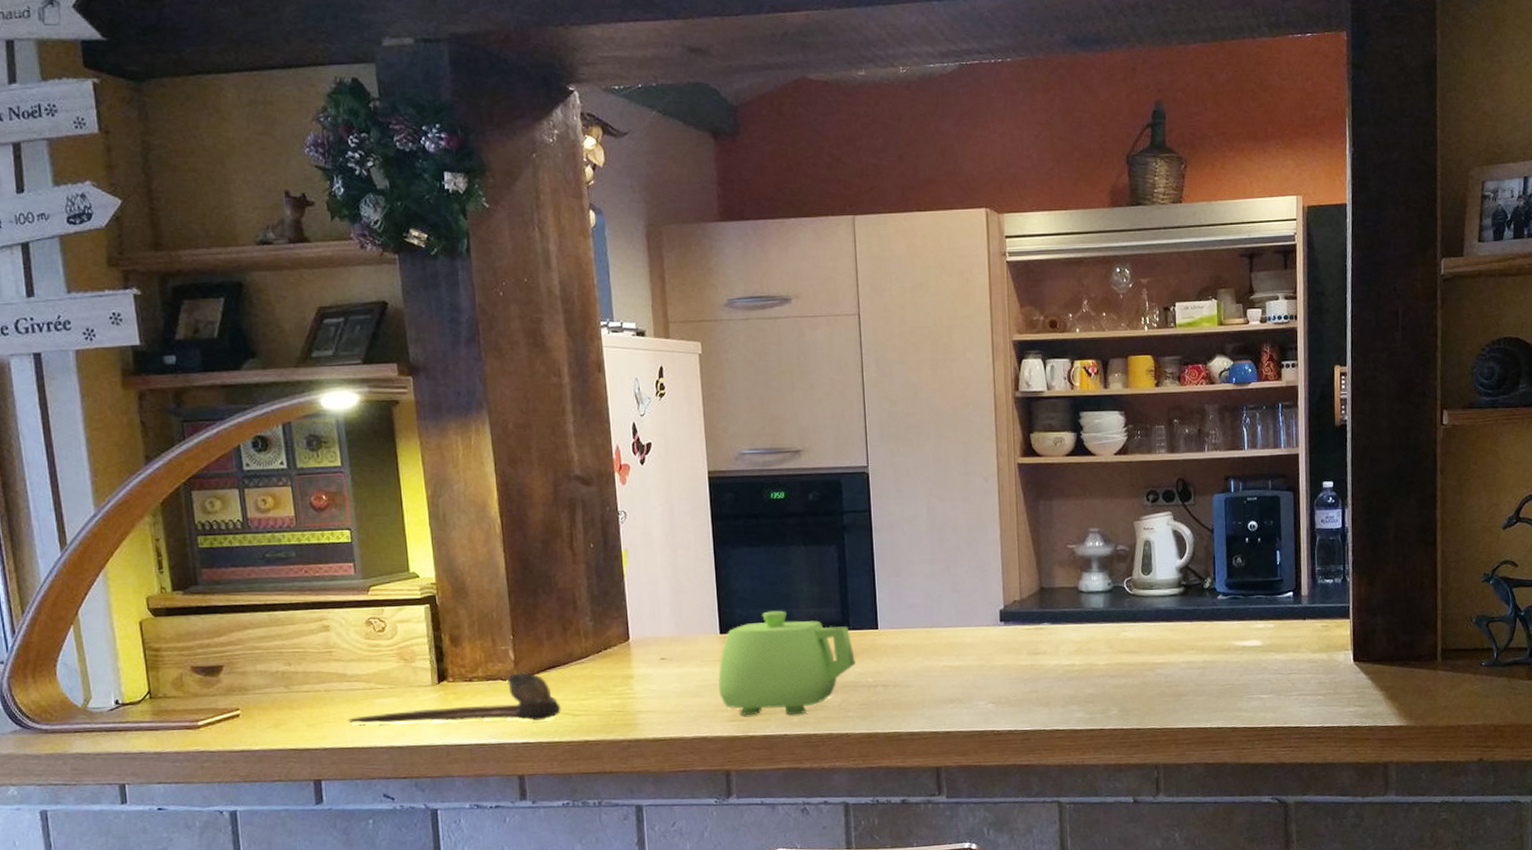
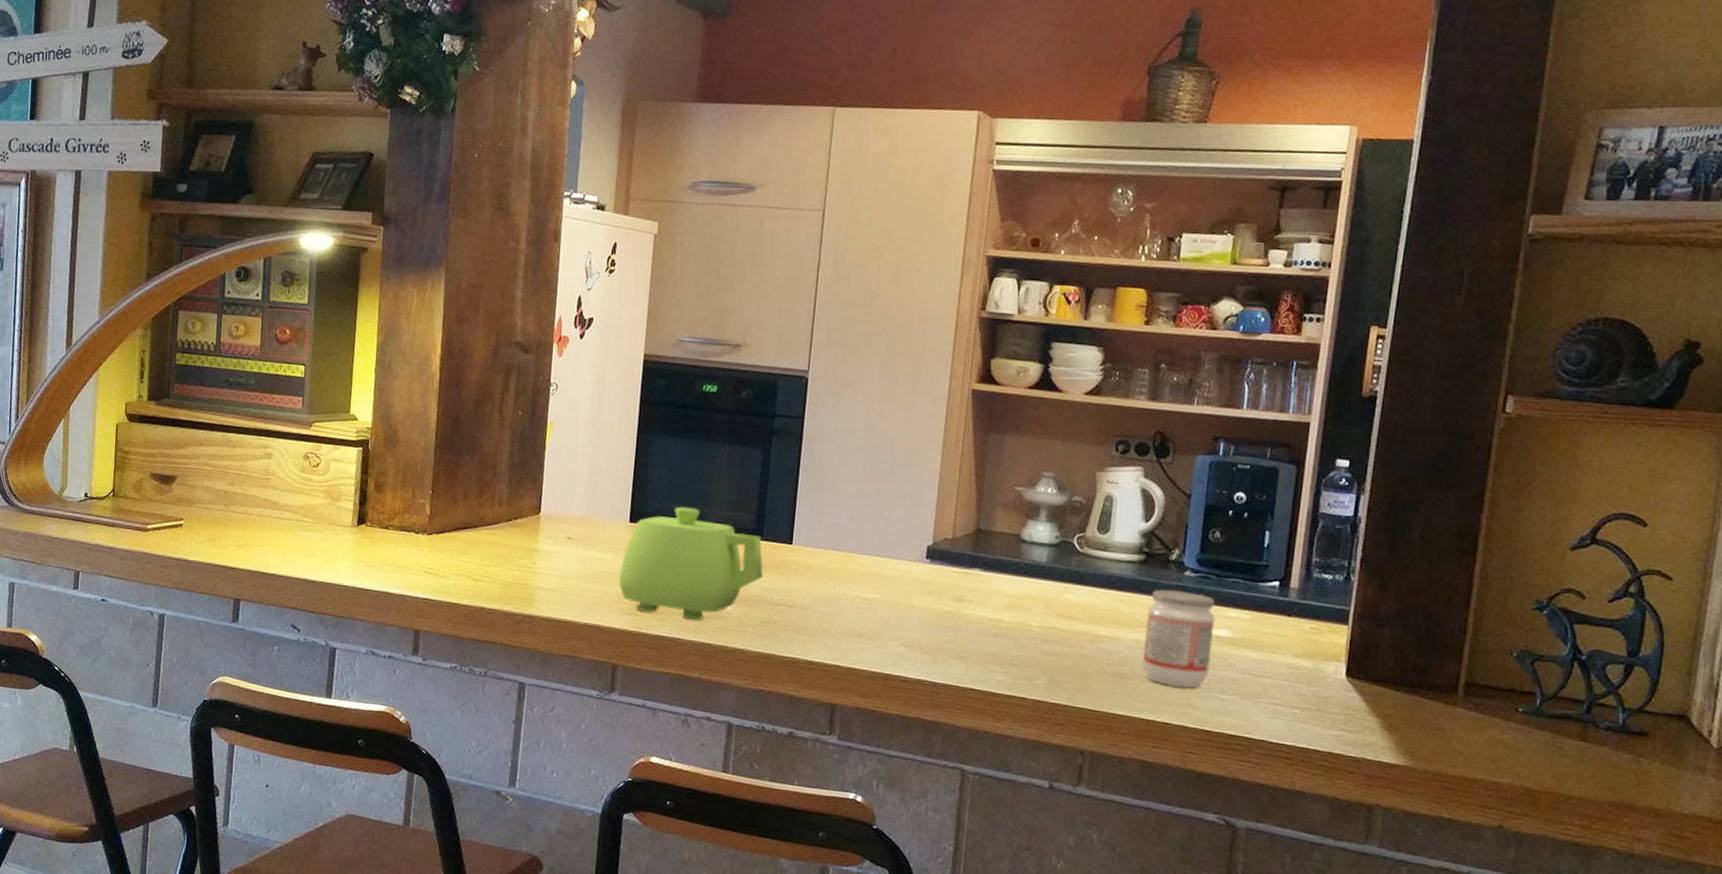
spoon: present [347,672,561,724] -> none [272,528,465,580]
jam: none [1192,612,1249,696] -> present [1141,589,1216,688]

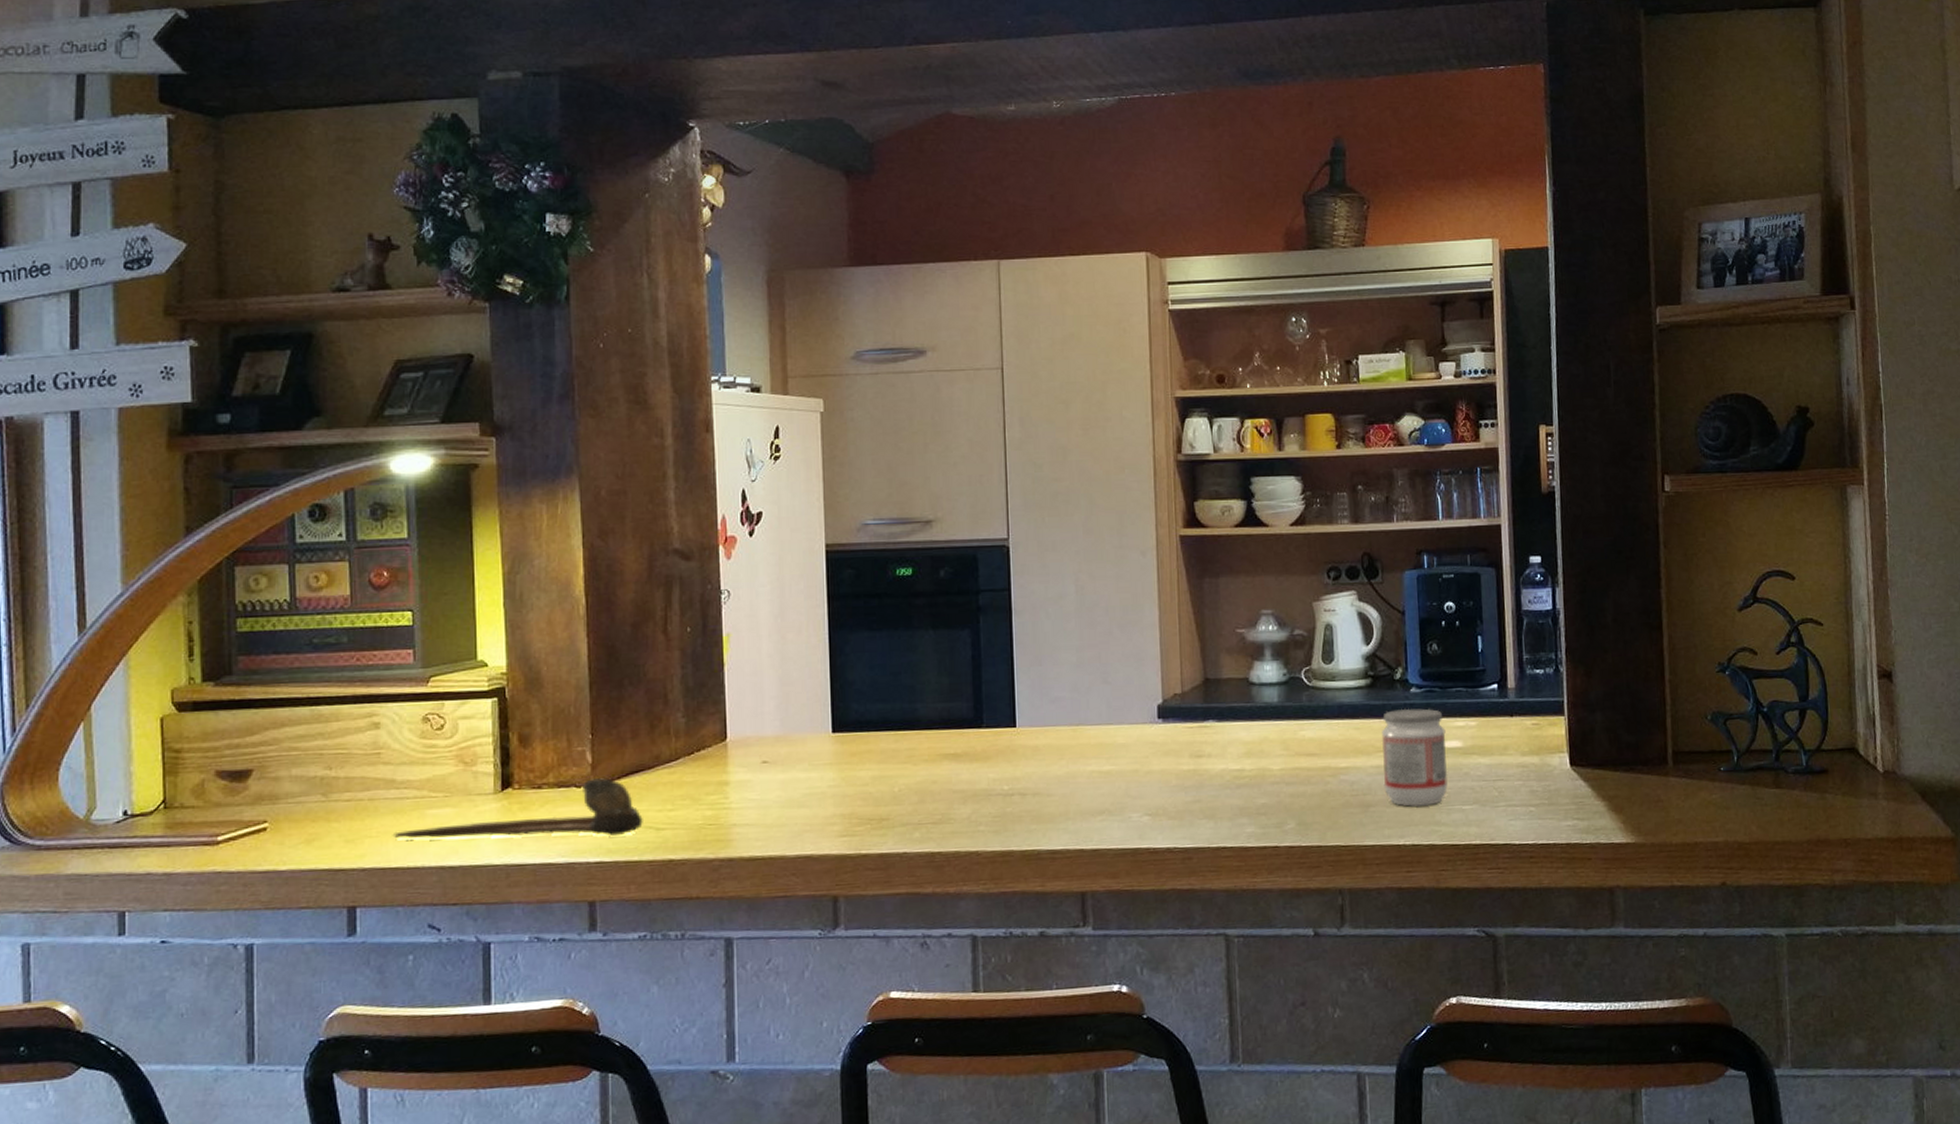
spoon: none [272,528,465,580] -> present [392,778,643,840]
teapot: present [619,506,763,620] -> none [828,705,989,831]

